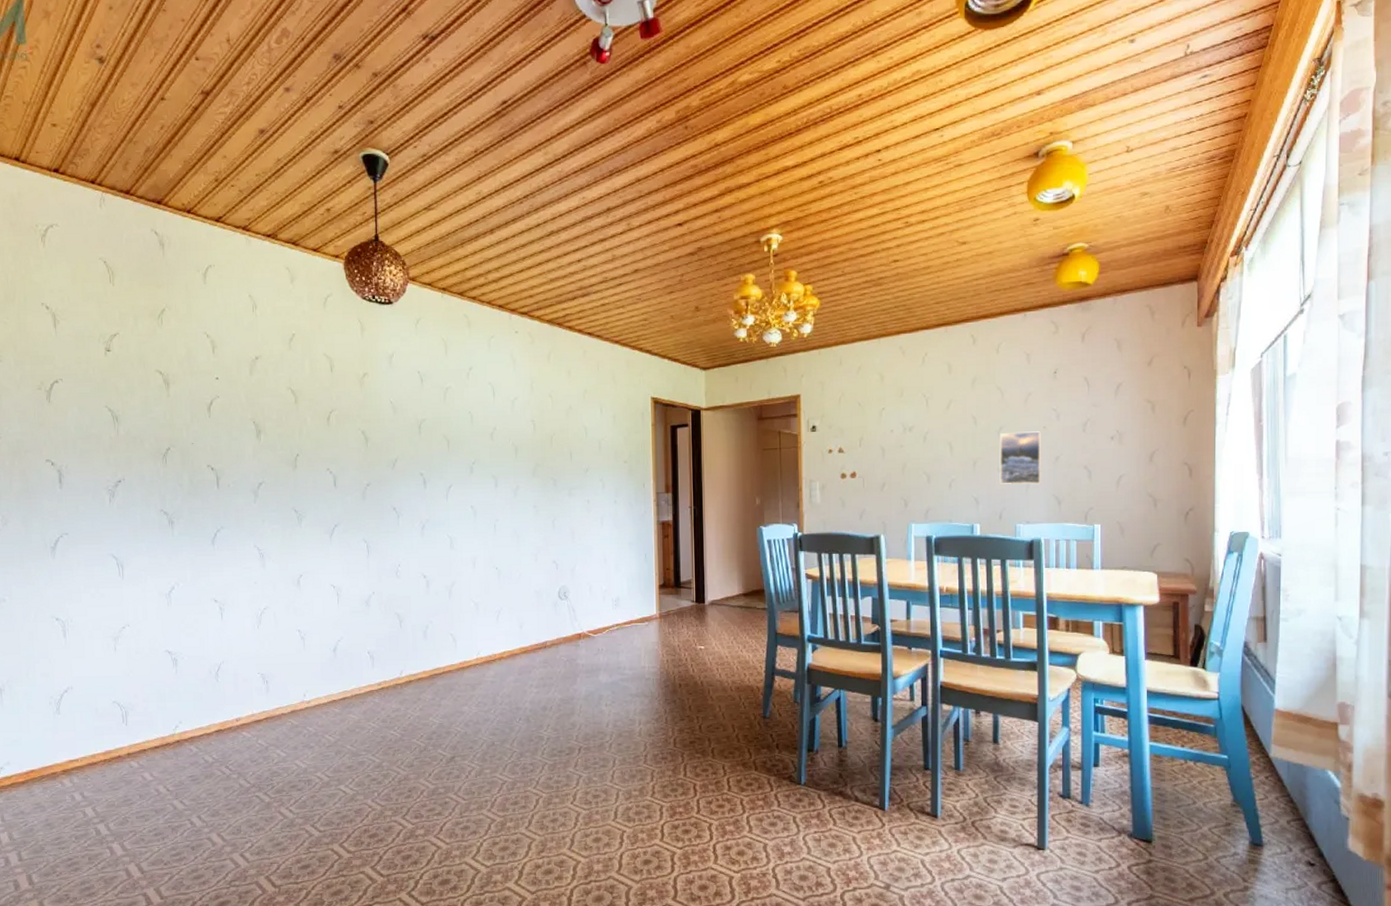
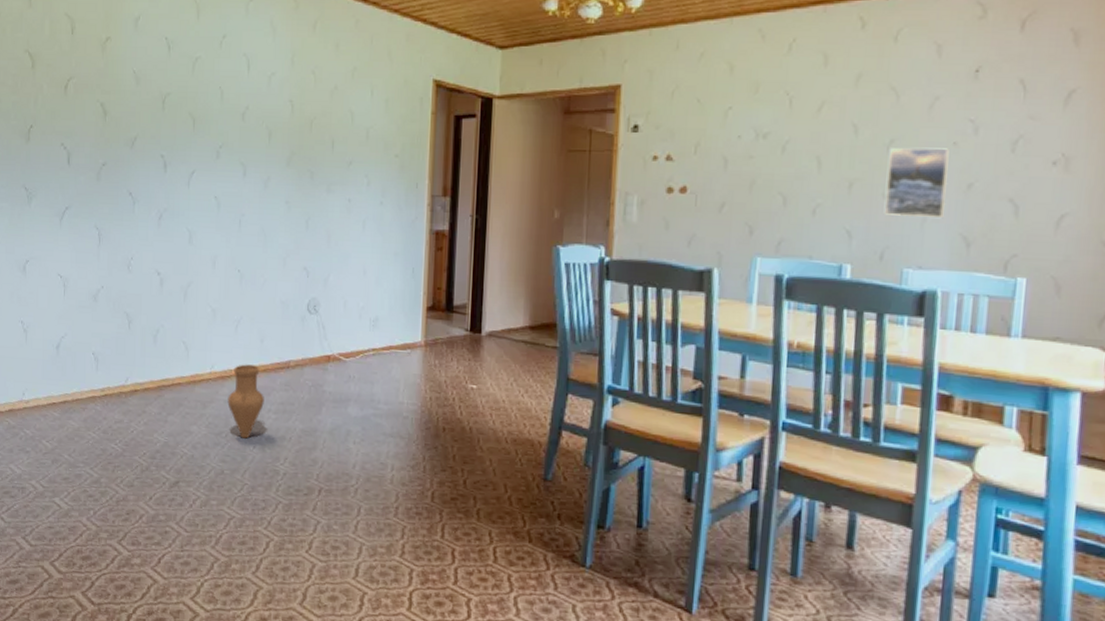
vase: none [494,648,526,712] -> present [227,364,264,439]

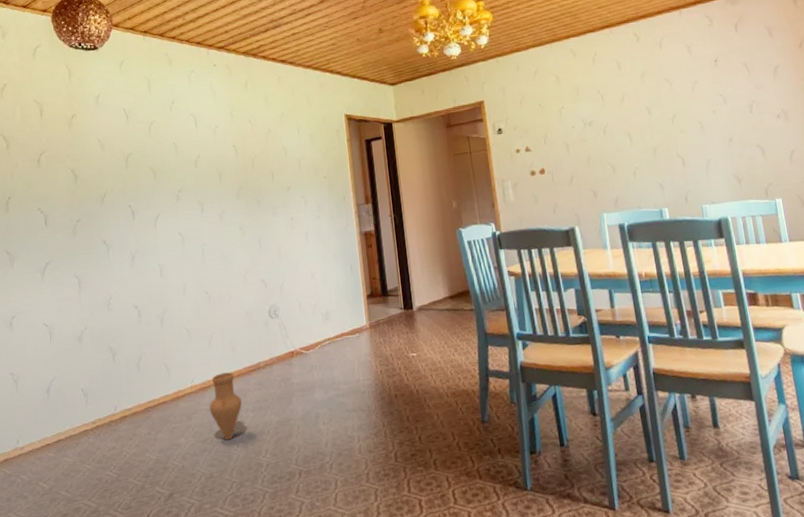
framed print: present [883,147,949,218] -> none [673,116,719,168]

